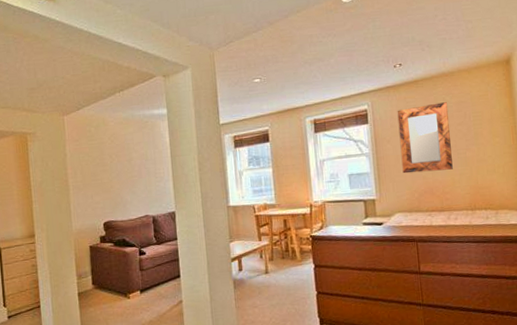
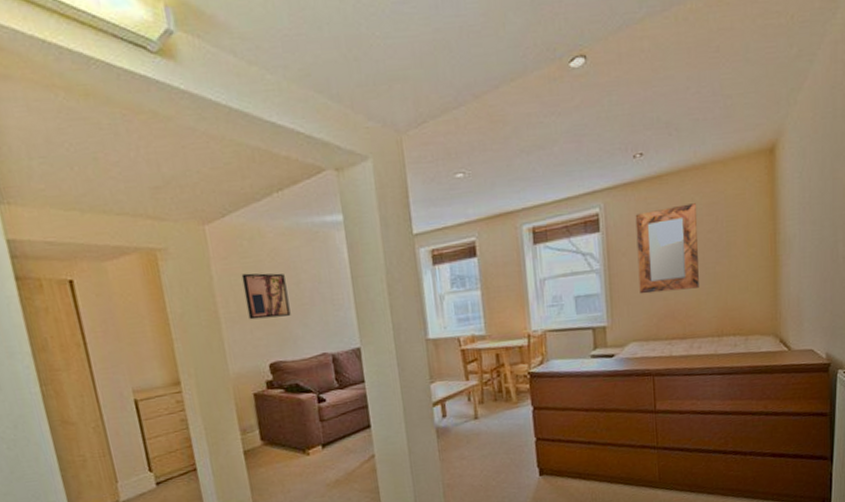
wall art: none [88,152,123,188] -> present [241,273,291,320]

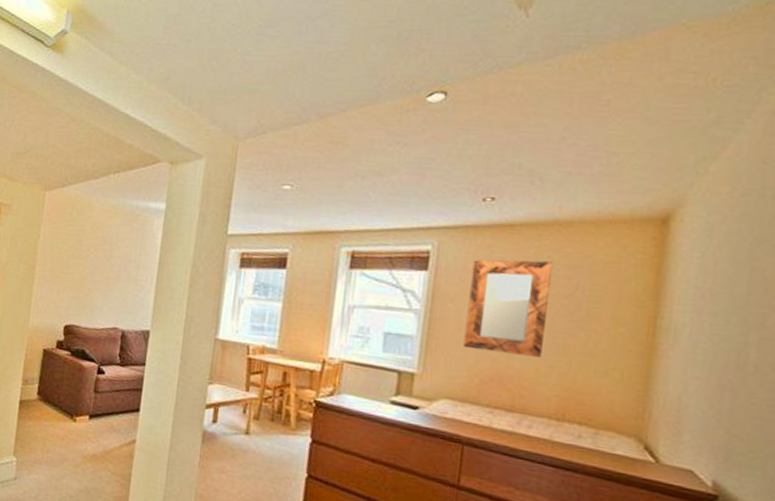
wall art: present [241,273,291,320] -> none [59,239,100,285]

